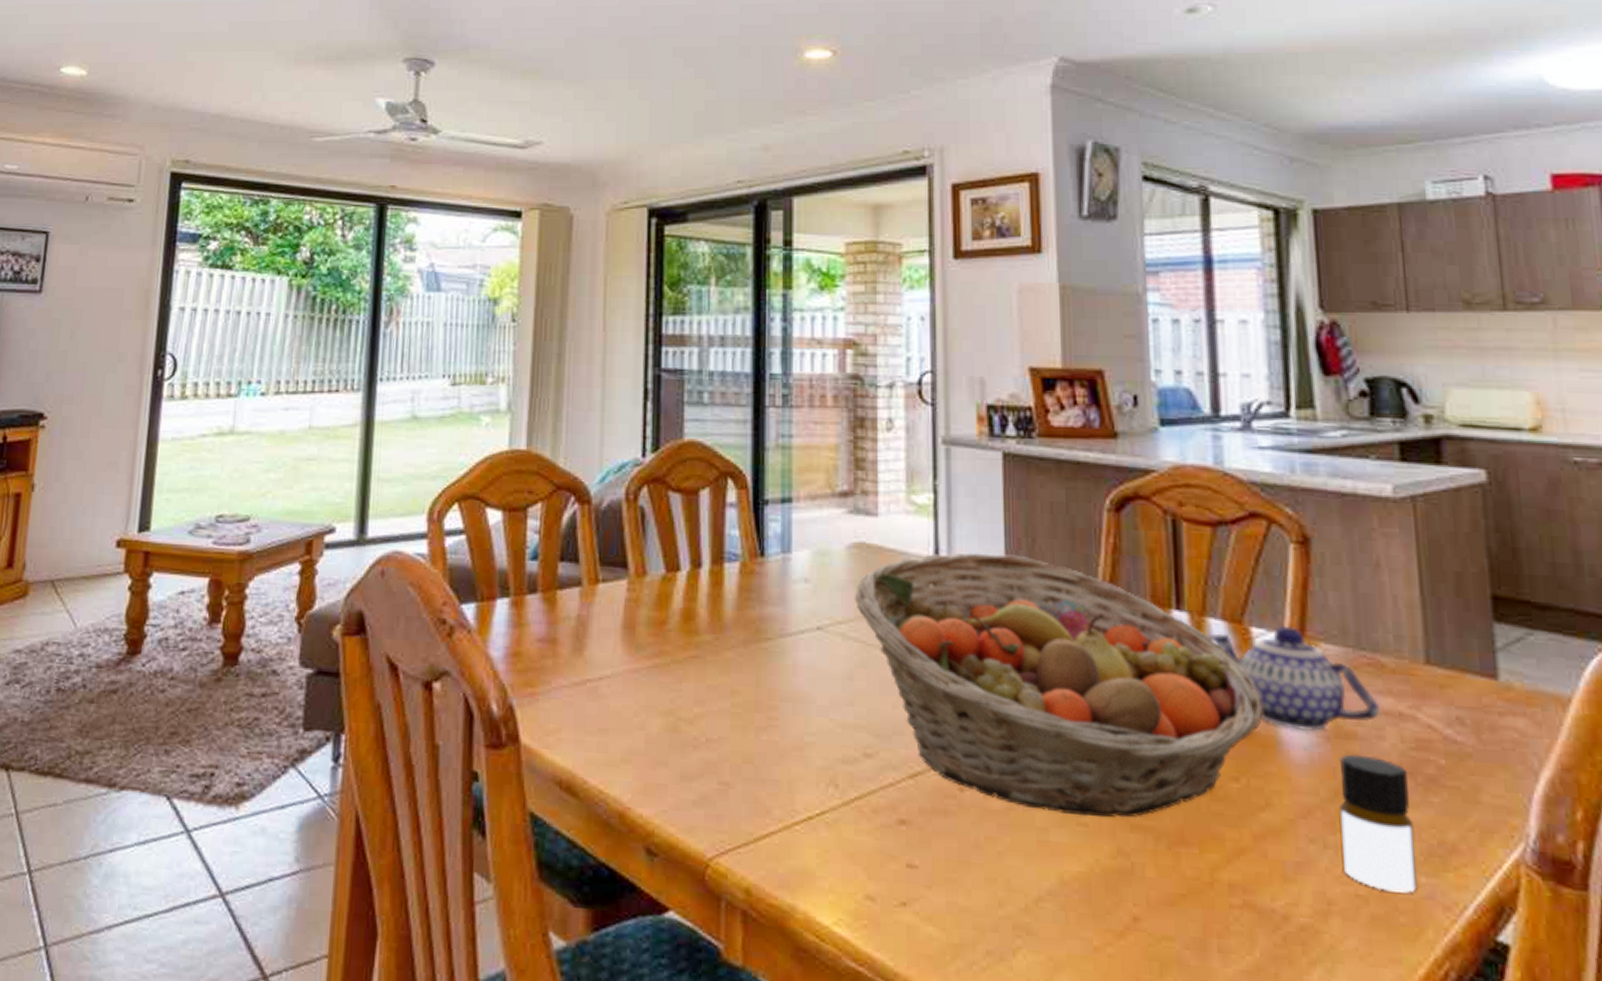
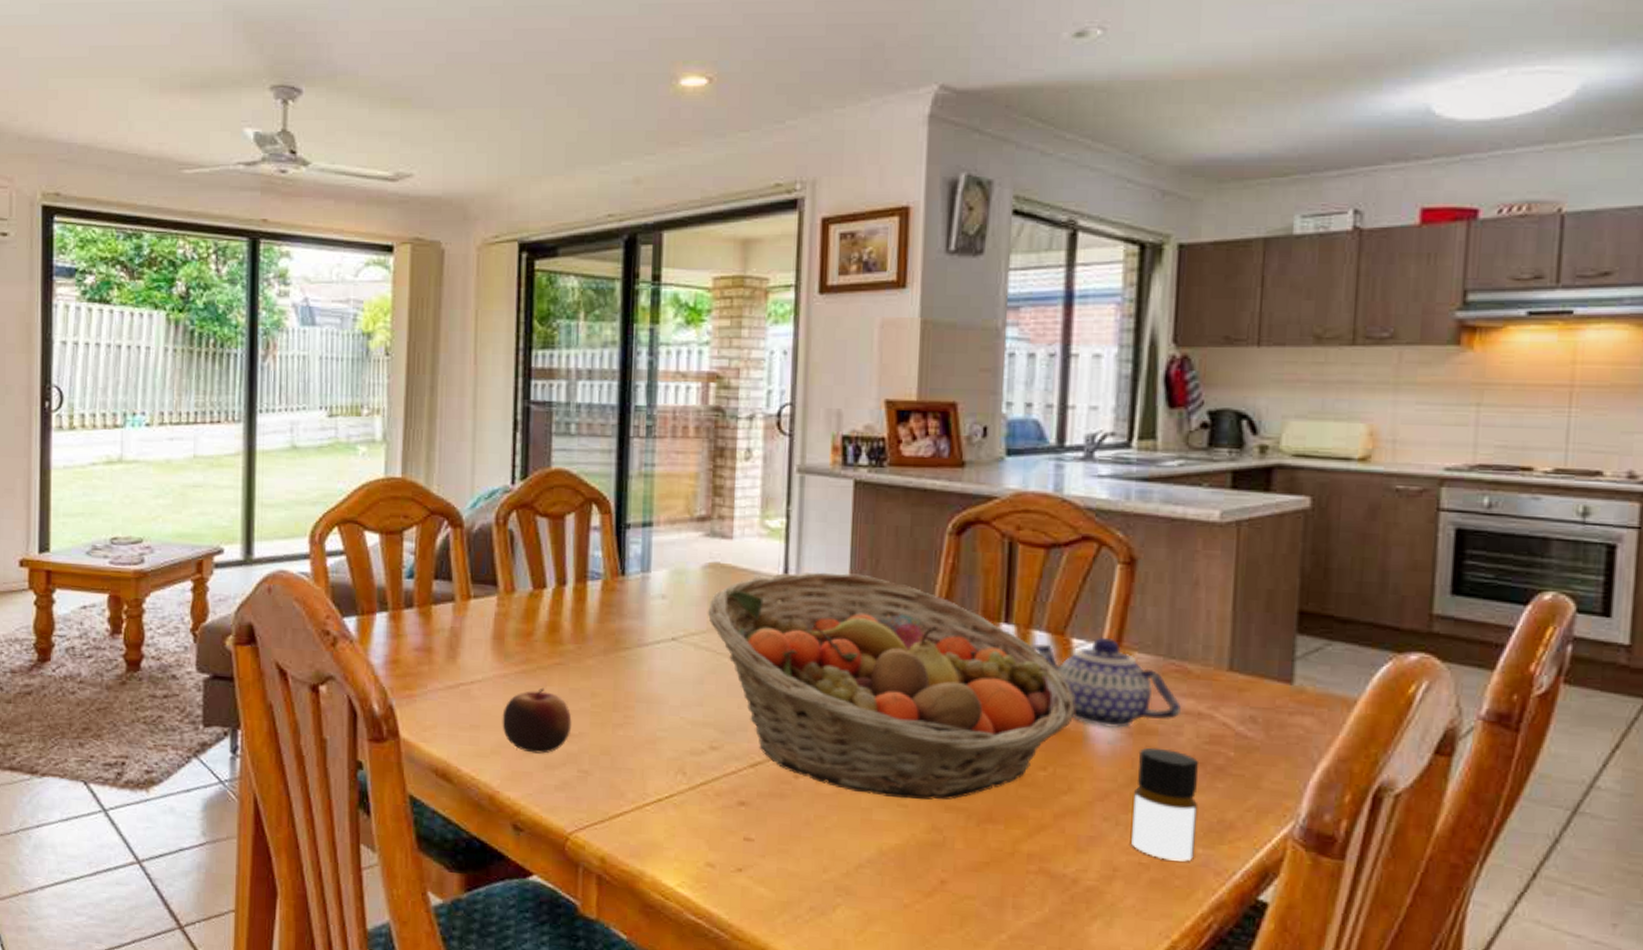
apple: none [633,684,710,763] -> present [502,687,572,754]

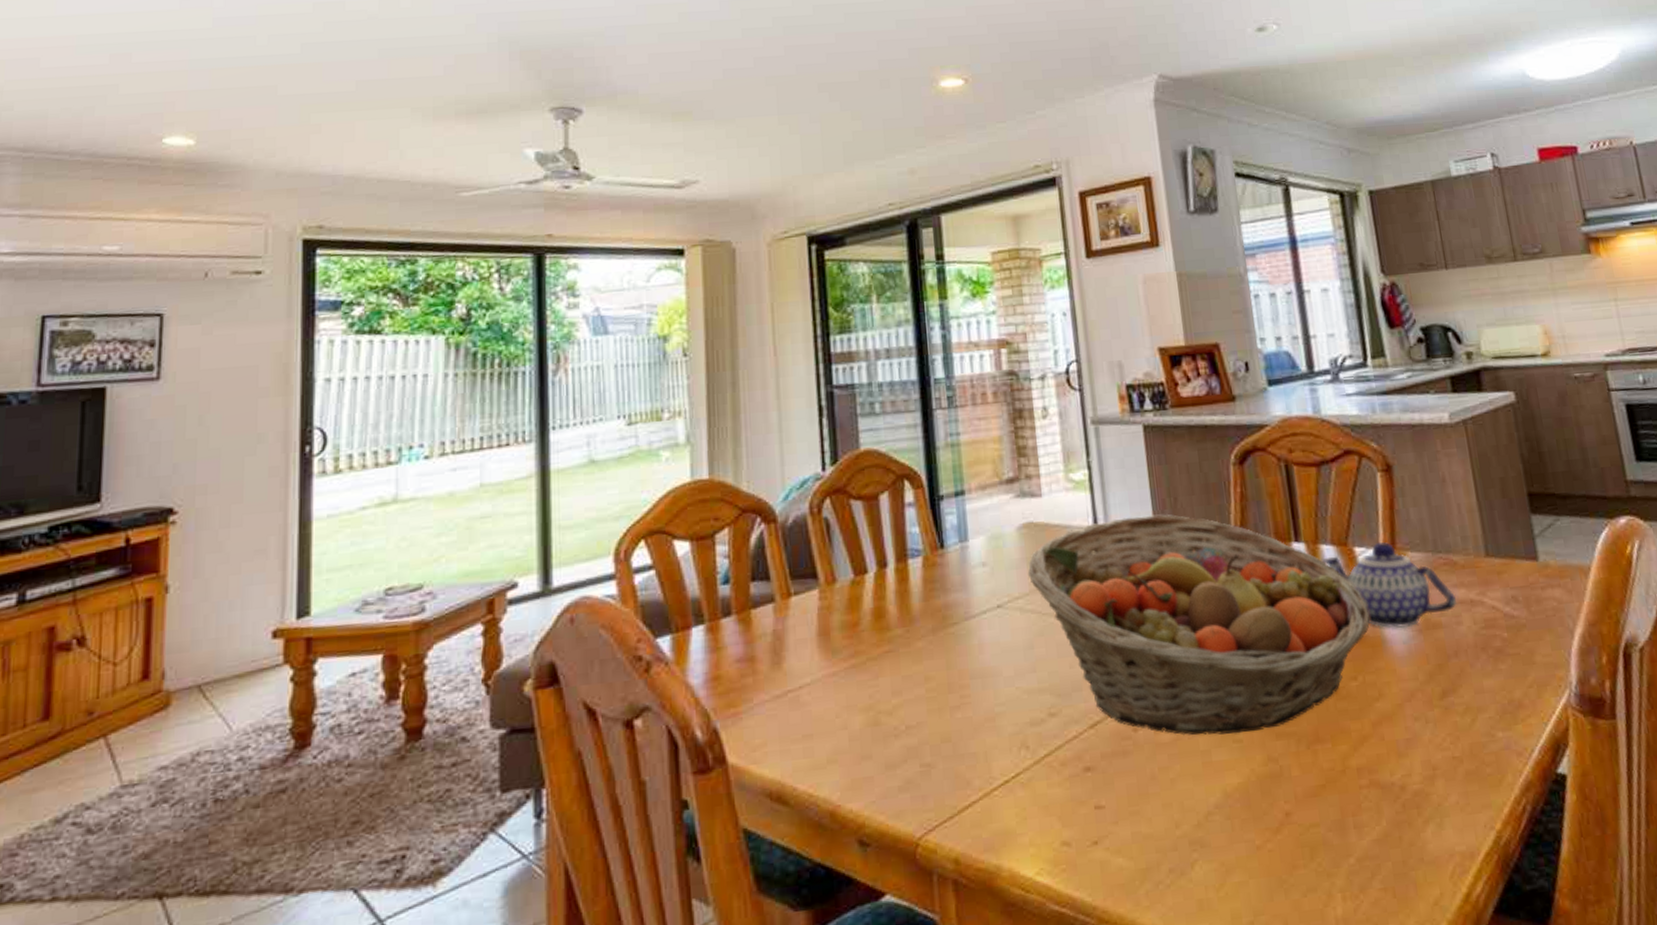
apple: present [502,687,572,754] -> none [835,680,909,755]
bottle: present [1130,747,1199,862] -> none [1430,640,1497,750]

